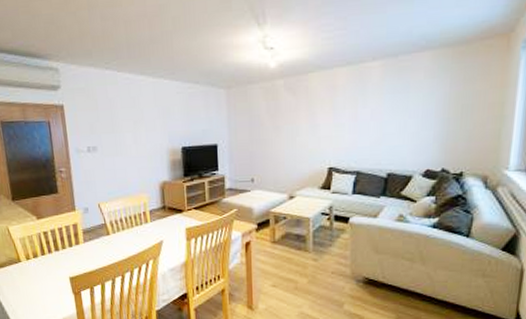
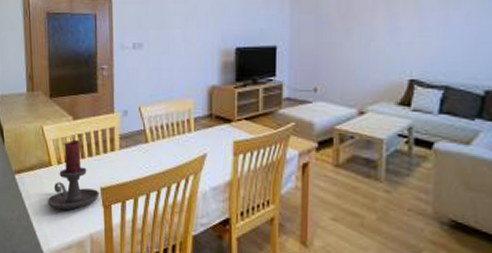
candle holder: none [19,237,69,300] -> present [47,139,99,210]

